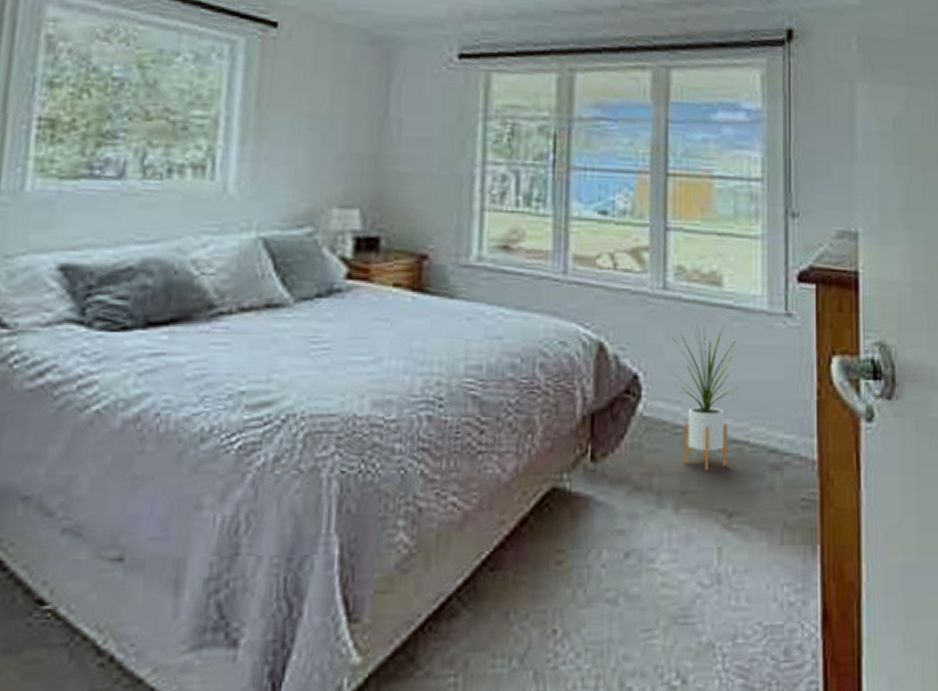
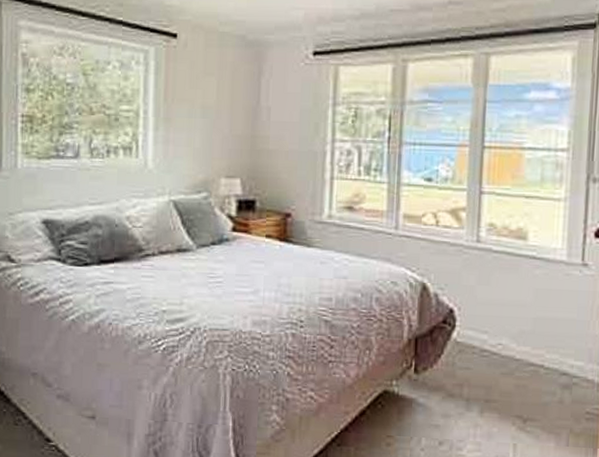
house plant: present [671,325,742,471] -> none [480,272,542,386]

